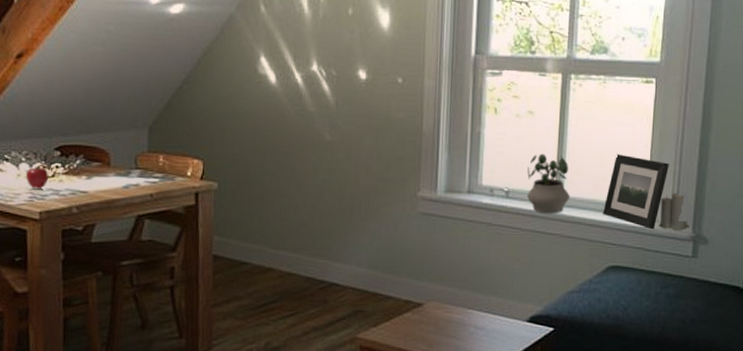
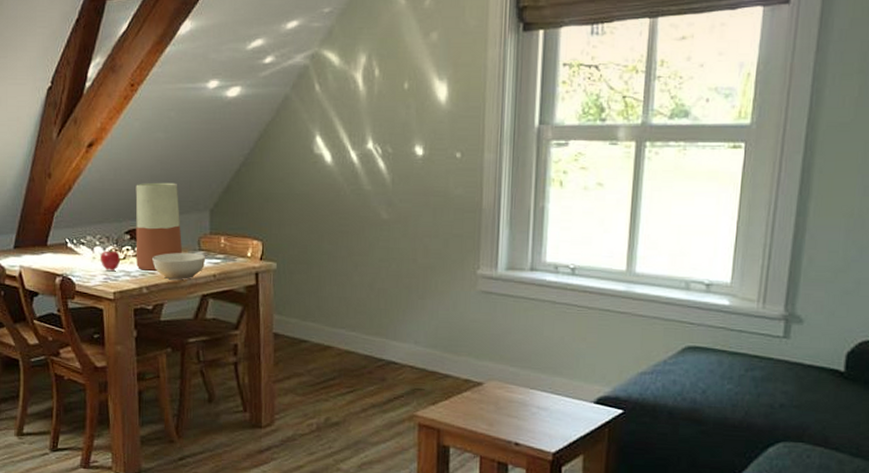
vase: none [66,97,118,190] -> present [135,182,183,271]
bowl: none [83,171,143,200] -> present [151,253,206,280]
potted plant: present [526,153,571,214] -> none [594,228,644,292]
picture frame: present [603,154,669,230] -> none [680,226,759,308]
candle: present [658,191,689,231] -> none [744,266,781,309]

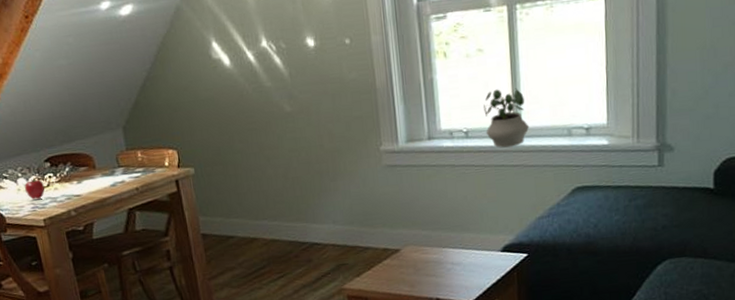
vase: present [135,182,183,271] -> none [47,106,104,194]
bowl: present [151,253,206,280] -> none [74,170,127,199]
potted plant: none [594,228,644,292] -> present [484,88,530,148]

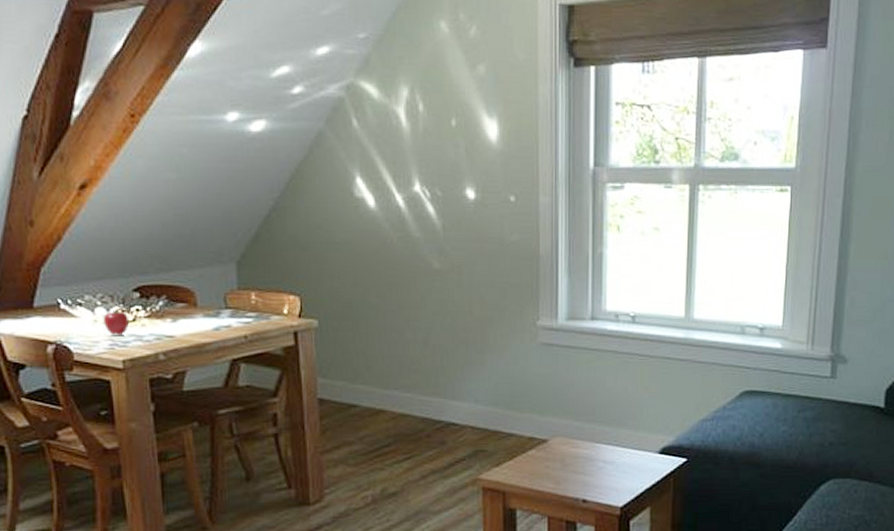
potted plant: present [484,88,530,148] -> none [654,274,701,339]

